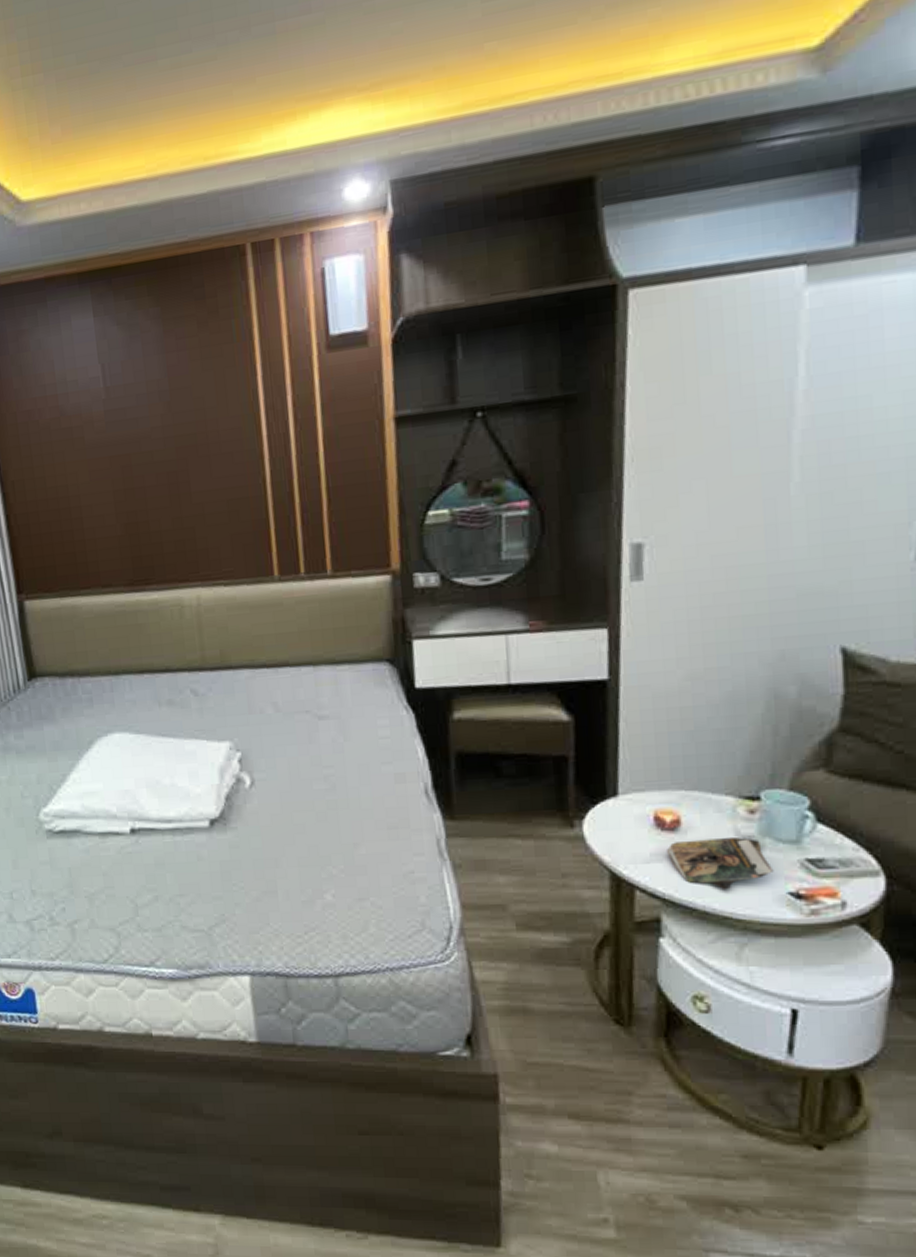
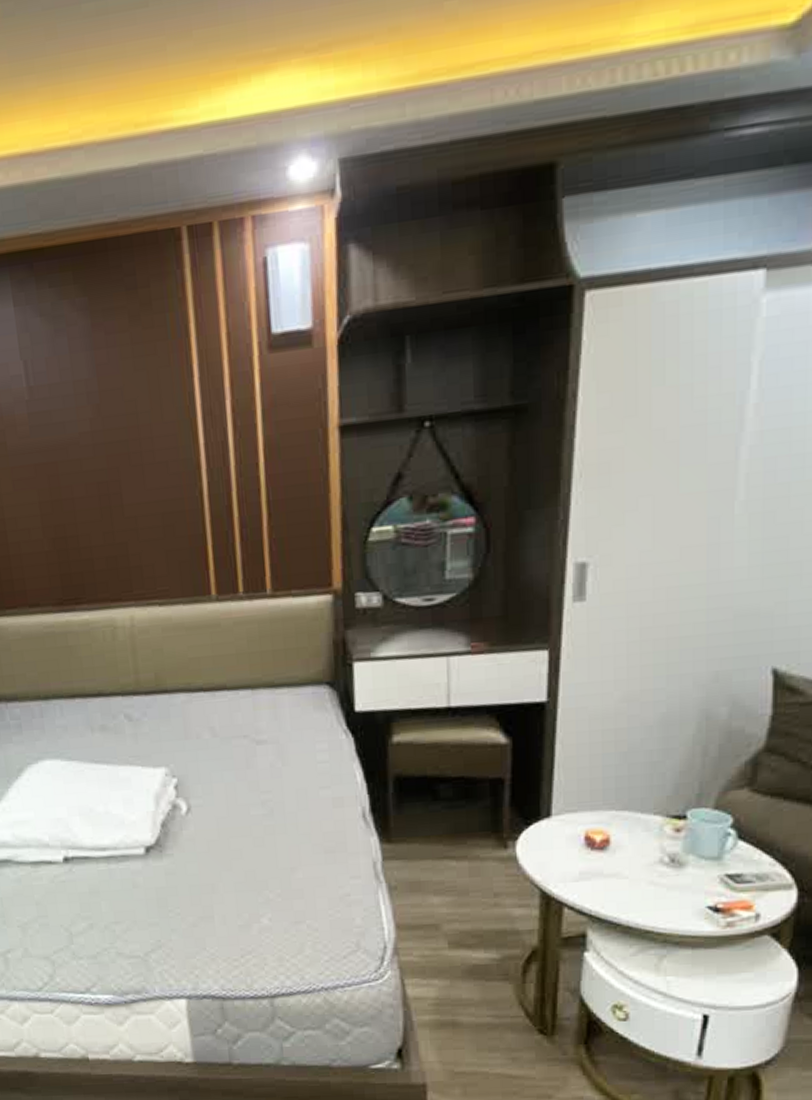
magazine: present [667,836,774,889] -> none [596,854,695,905]

